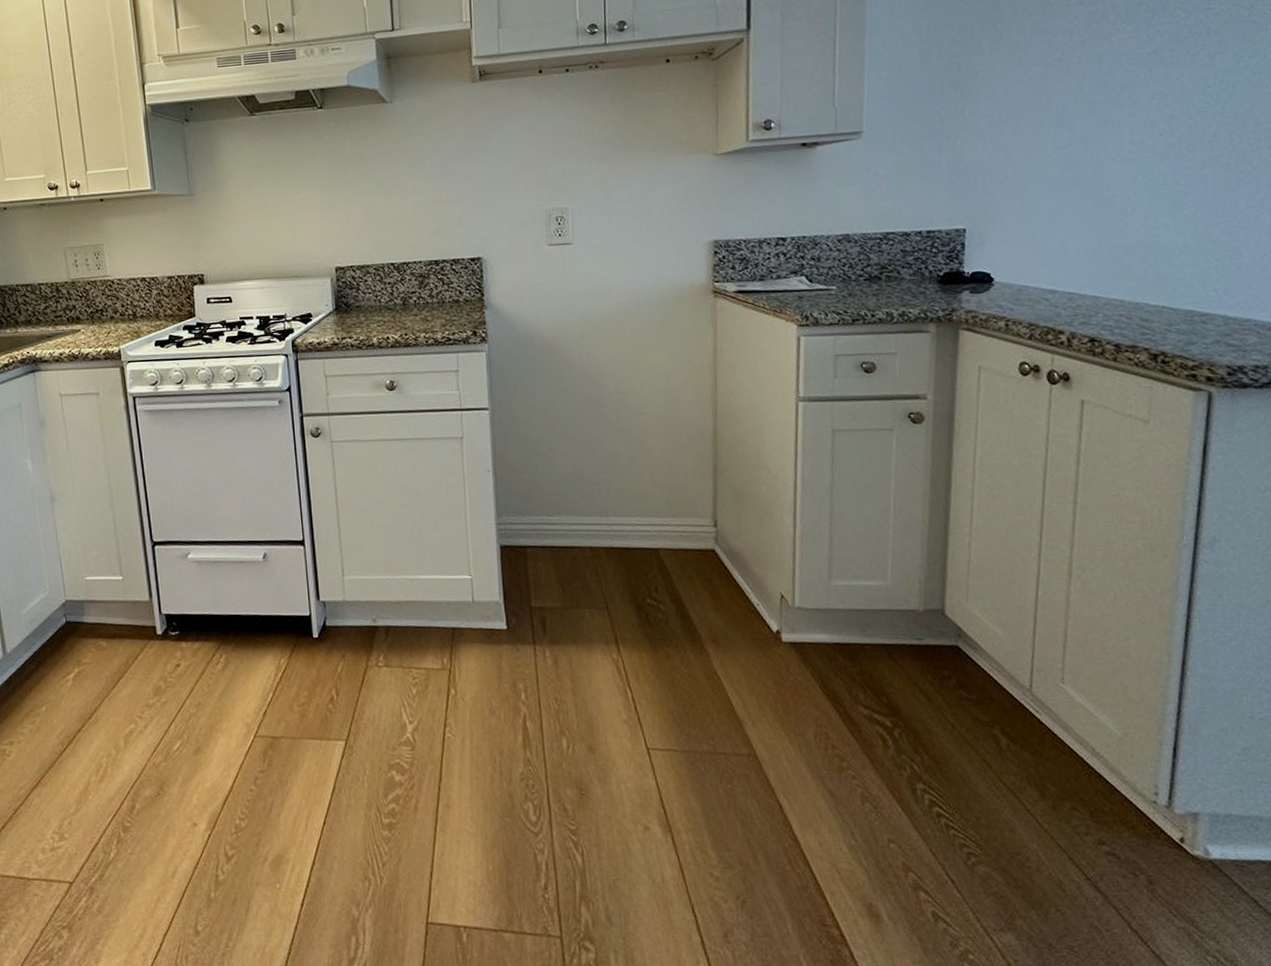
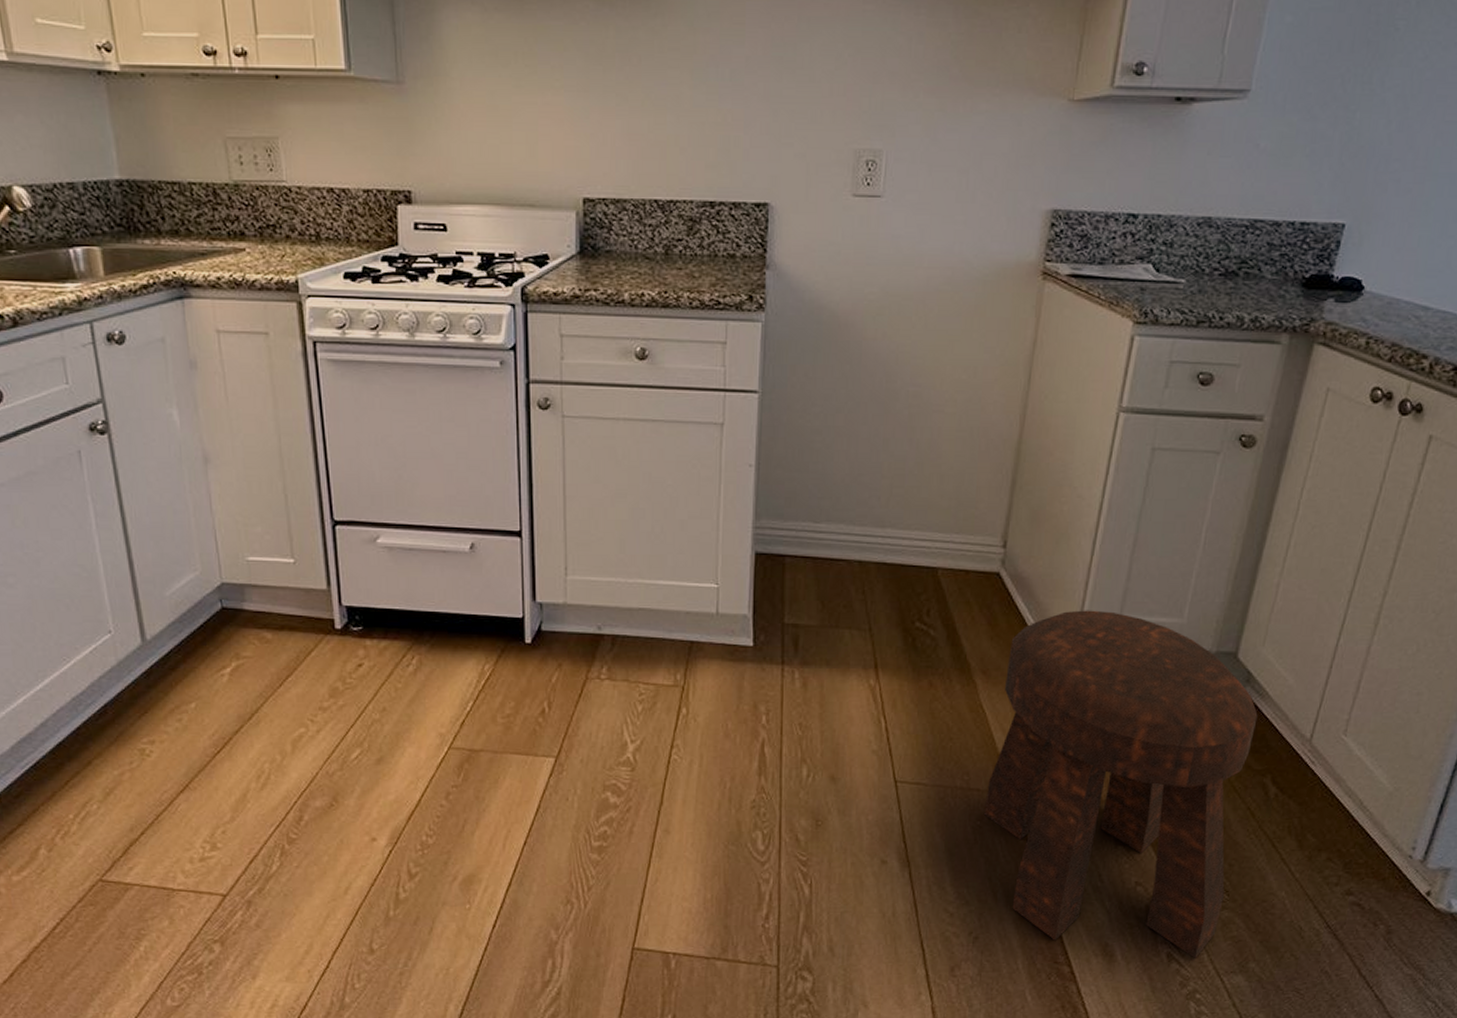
stool: none [732,578,978,916] -> present [984,610,1258,958]

